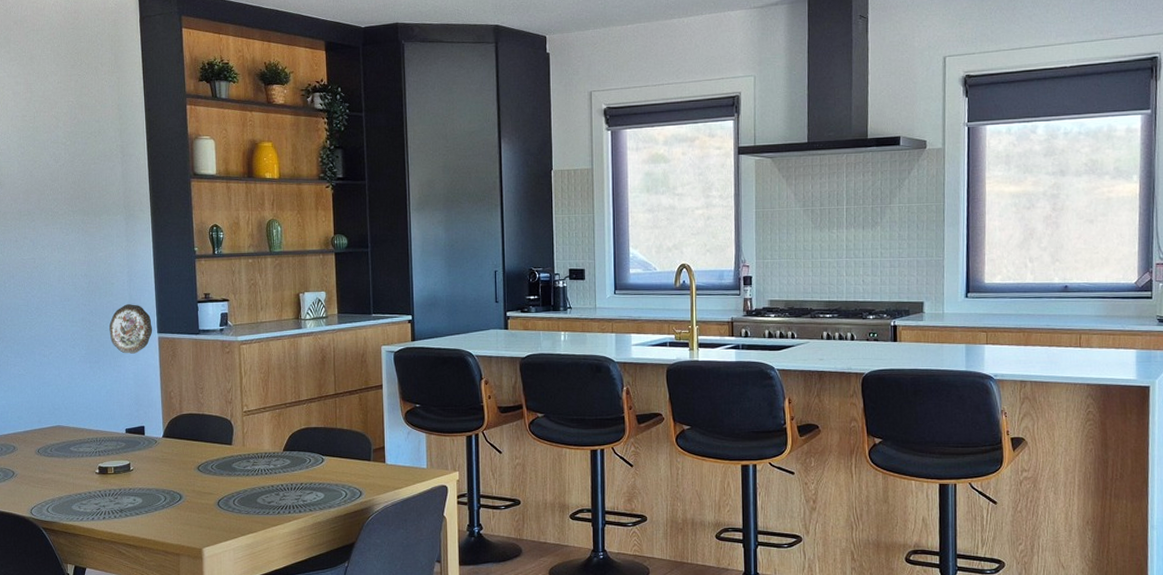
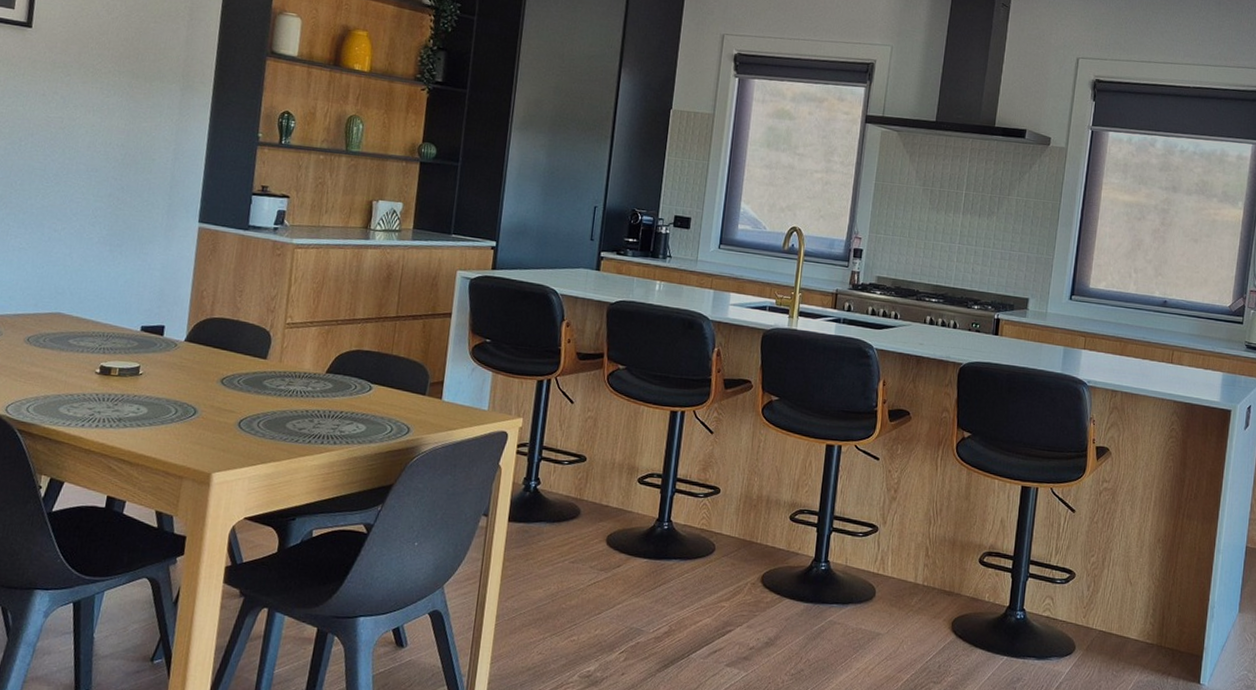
decorative plate: present [109,304,153,354] -> none [140,185,194,242]

